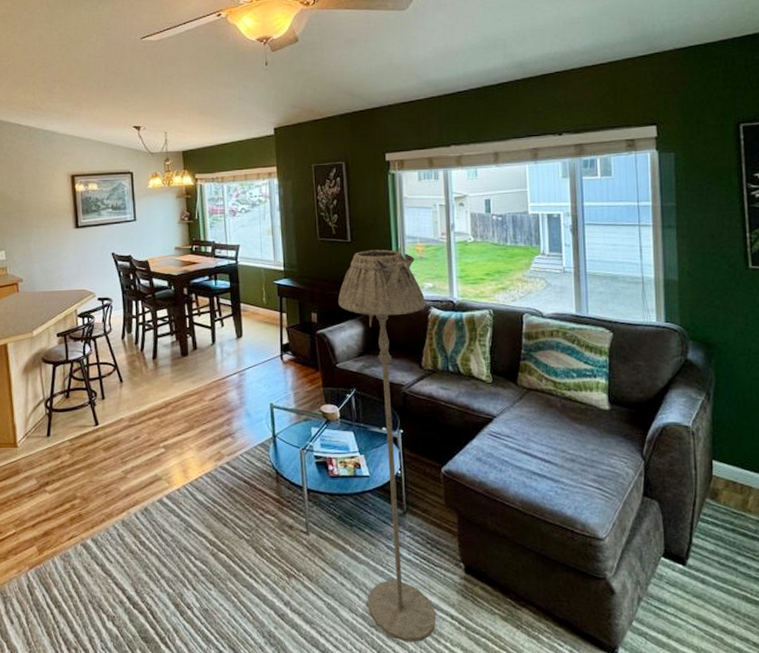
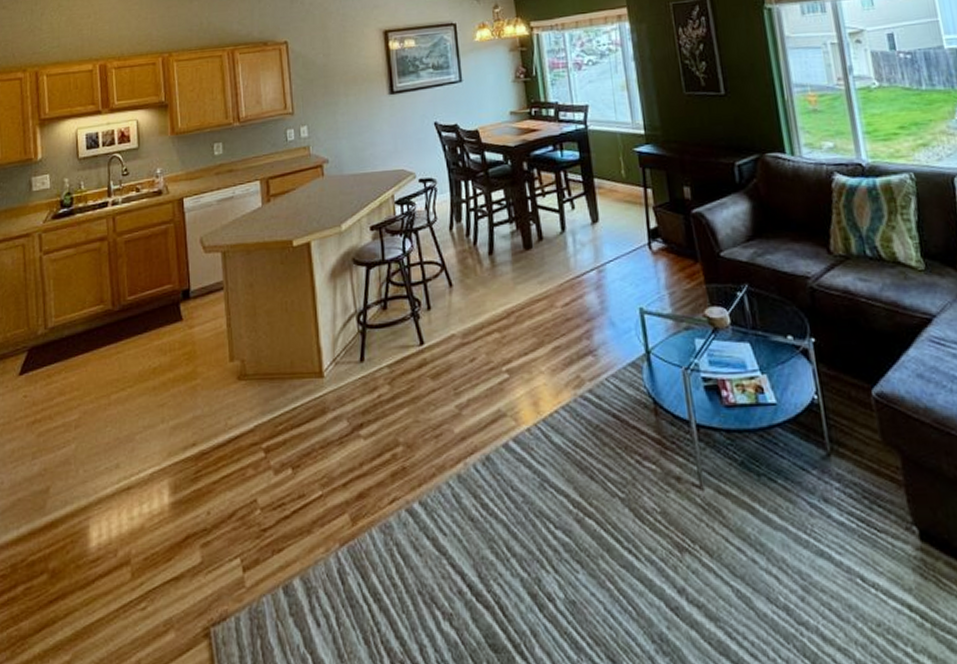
floor lamp: present [337,249,436,642] -> none [715,102,890,647]

